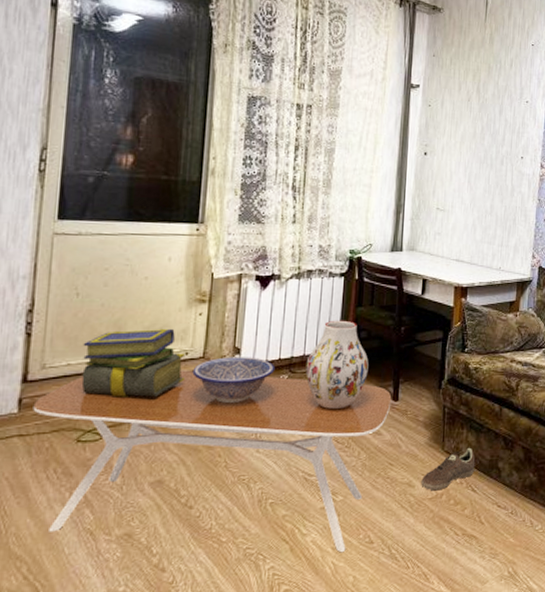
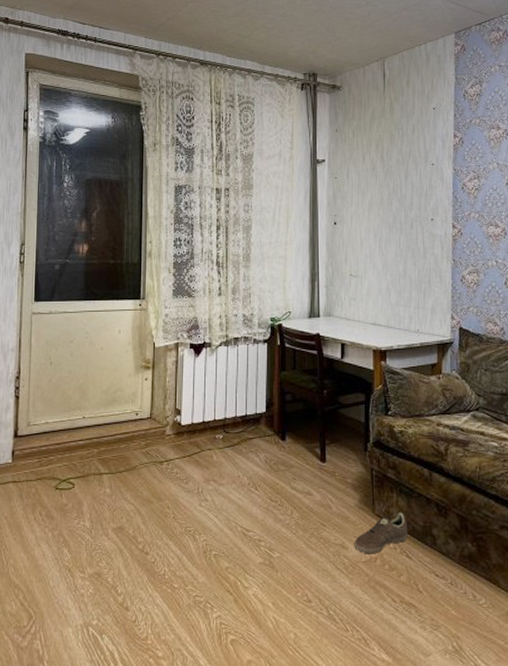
coffee table: present [33,370,392,553] -> none [22,429,319,609]
stack of books: present [81,328,186,397] -> none [56,391,137,452]
decorative bowl: present [192,357,276,404] -> none [142,417,211,460]
vase: present [305,320,369,409] -> none [238,383,295,468]

